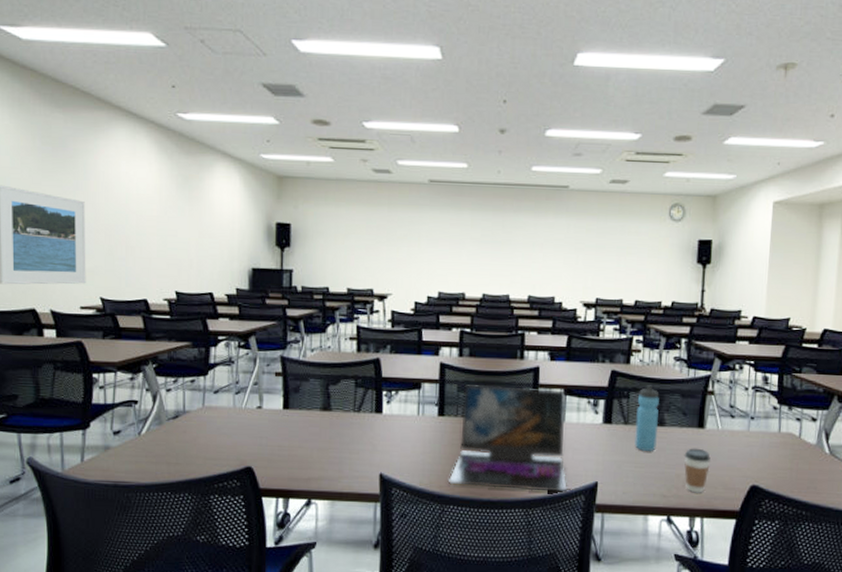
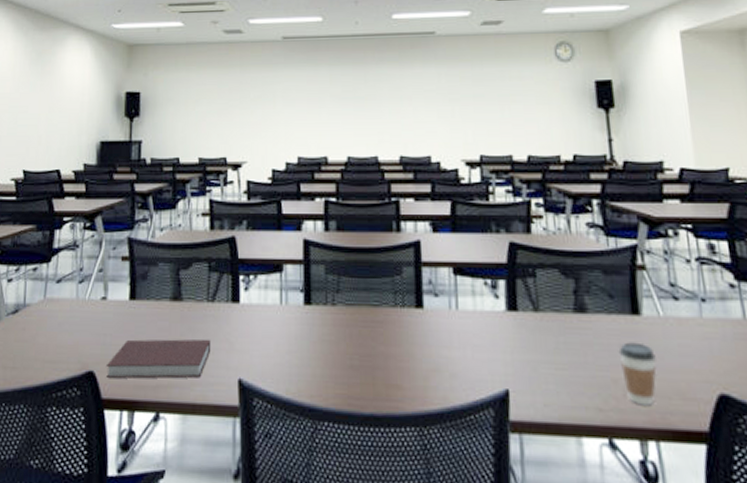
notebook: none [263,441,357,473] -> present [106,338,212,379]
laptop: present [448,385,568,492] -> none [319,265,471,404]
water bottle: present [635,385,659,452] -> none [546,259,580,348]

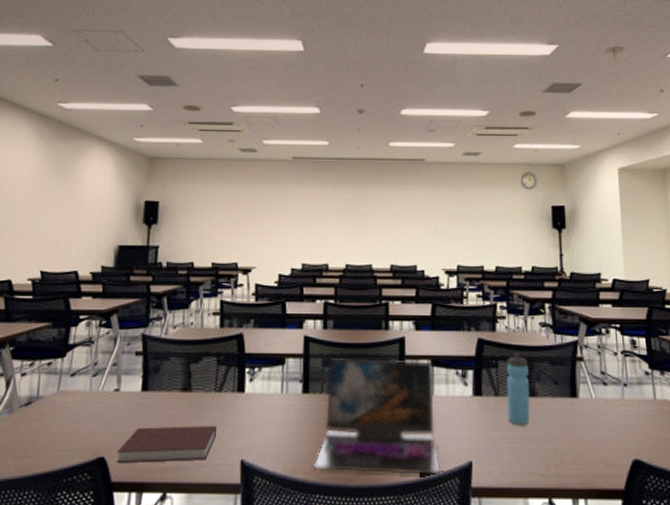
laptop: none [319,265,471,404] -> present [313,358,441,475]
water bottle: none [546,259,580,348] -> present [506,353,531,426]
coffee cup: present [618,342,657,406] -> none [559,420,588,471]

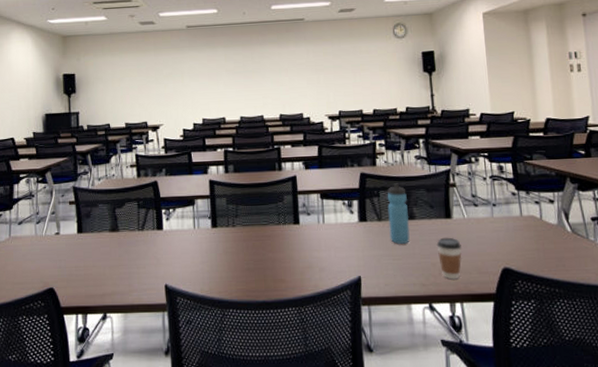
notebook: present [116,425,218,464] -> none [63,257,143,292]
laptop: present [313,358,441,475] -> none [225,195,335,290]
coffee cup: none [559,420,588,471] -> present [436,237,462,280]

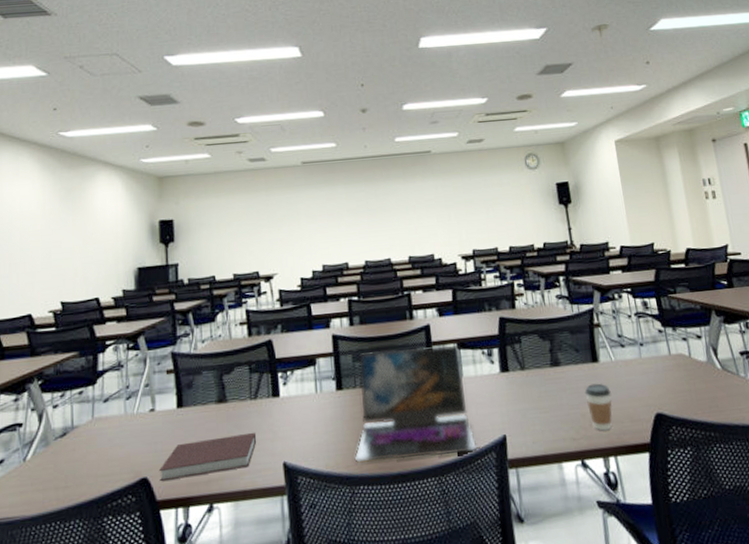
notebook: none [63,257,143,292] -> present [159,432,257,482]
laptop: none [225,195,335,290] -> present [354,344,478,463]
water bottle: present [387,183,410,245] -> none [529,326,556,396]

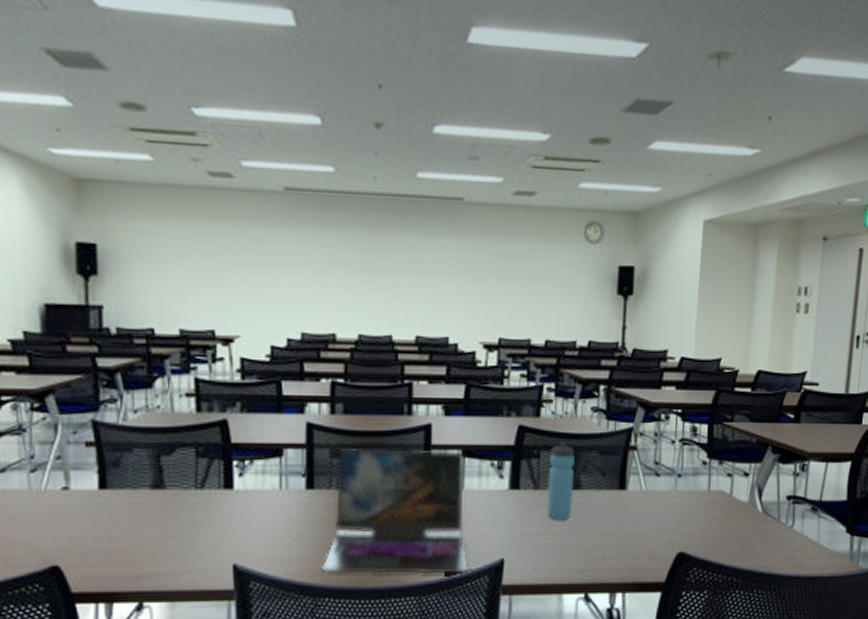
notebook: present [159,432,257,482] -> none [75,527,202,573]
water bottle: none [529,326,556,396] -> present [546,441,575,521]
coffee cup: present [584,383,612,431] -> none [603,513,633,565]

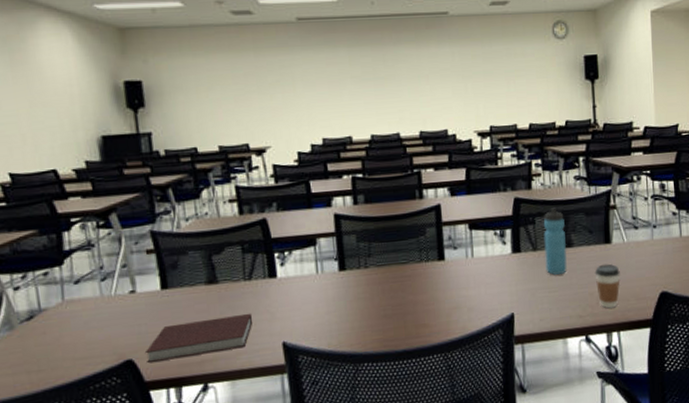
notebook: none [75,527,202,573] -> present [146,313,253,364]
laptop: present [321,449,469,574] -> none [358,225,485,341]
coffee cup: none [603,513,633,565] -> present [594,263,620,309]

